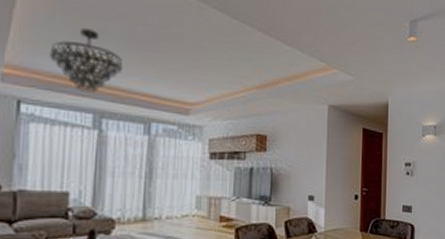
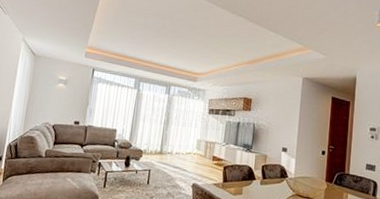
chandelier: present [49,28,124,93] -> none [113,23,156,65]

